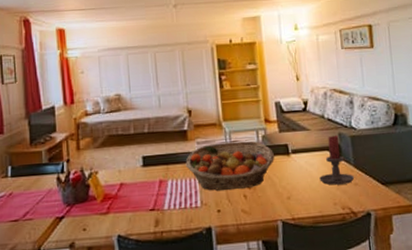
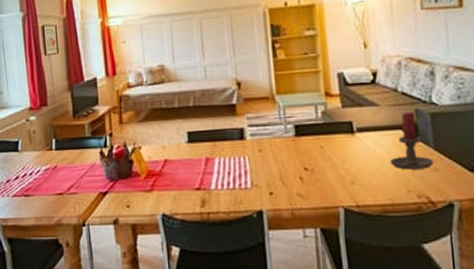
fruit basket: present [185,141,274,191] -> none [234,117,336,171]

